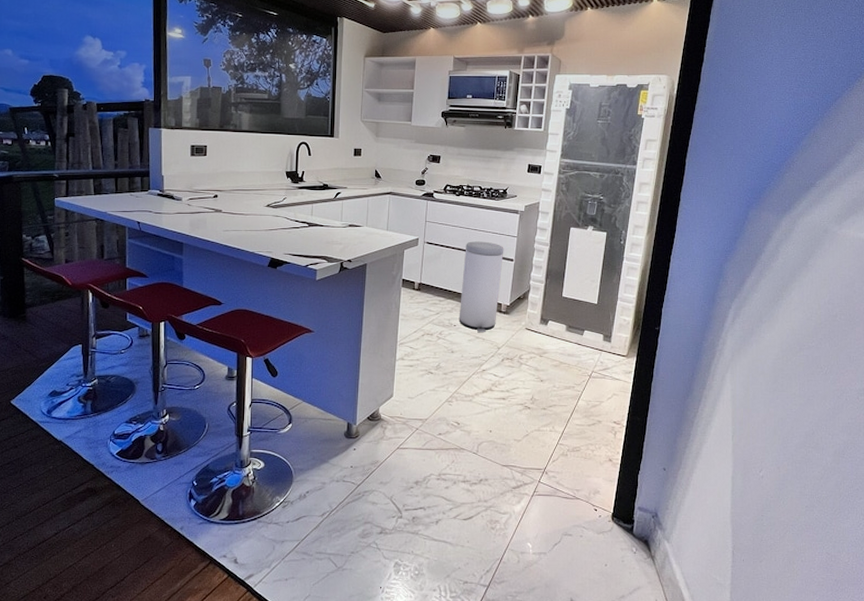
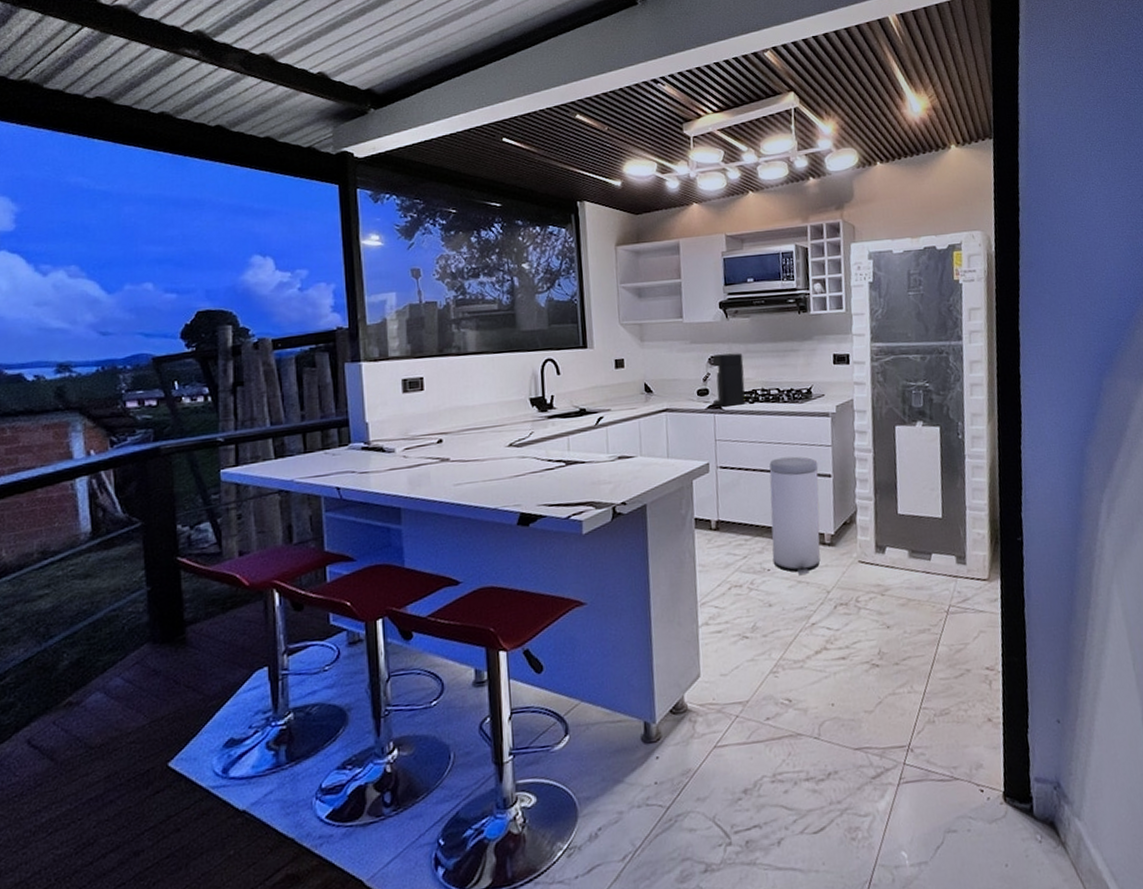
coffee maker: none [428,154,456,197] -> present [713,353,746,408]

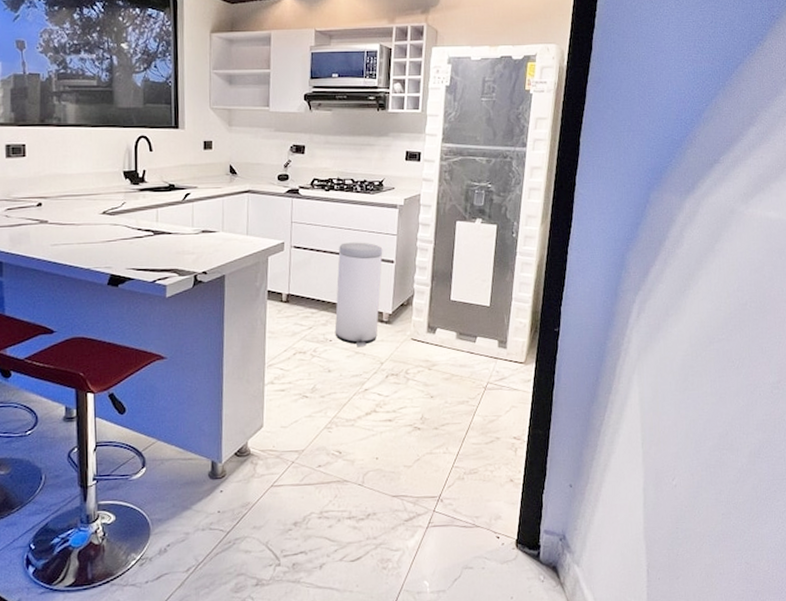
coffee maker: present [713,353,746,408] -> none [292,143,323,193]

